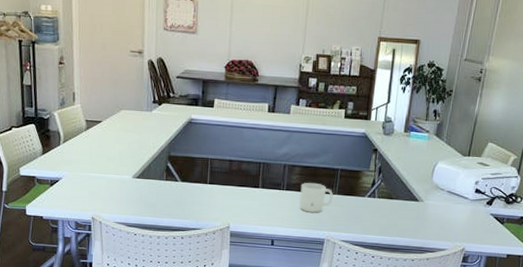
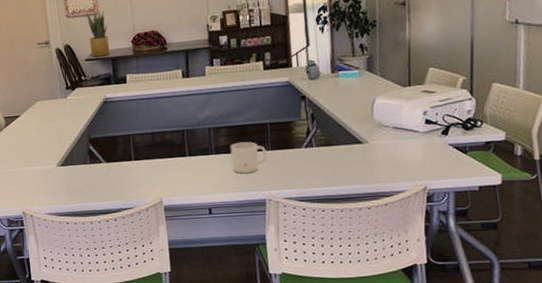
planter: none [183,29,205,77] -> present [86,10,110,57]

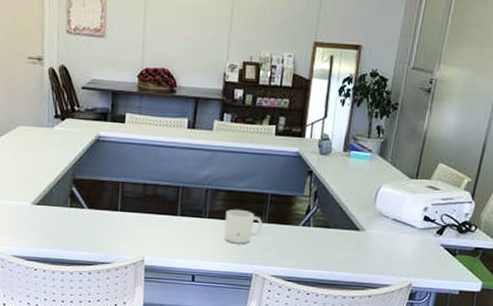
planter: present [86,10,110,57] -> none [89,32,115,87]

